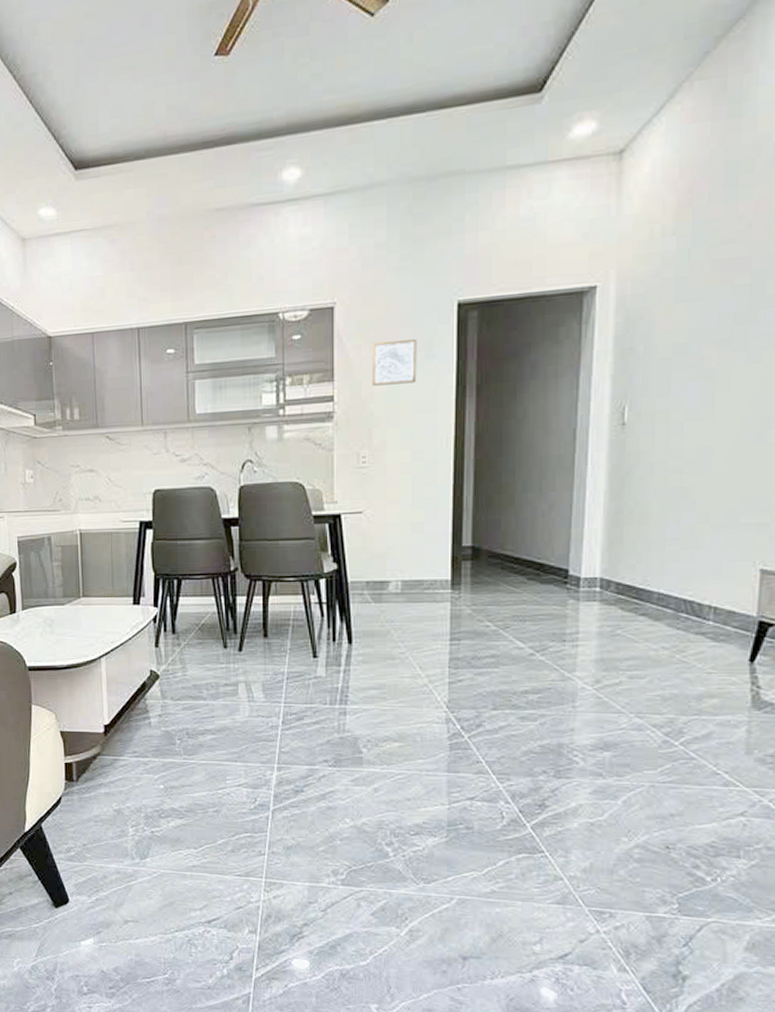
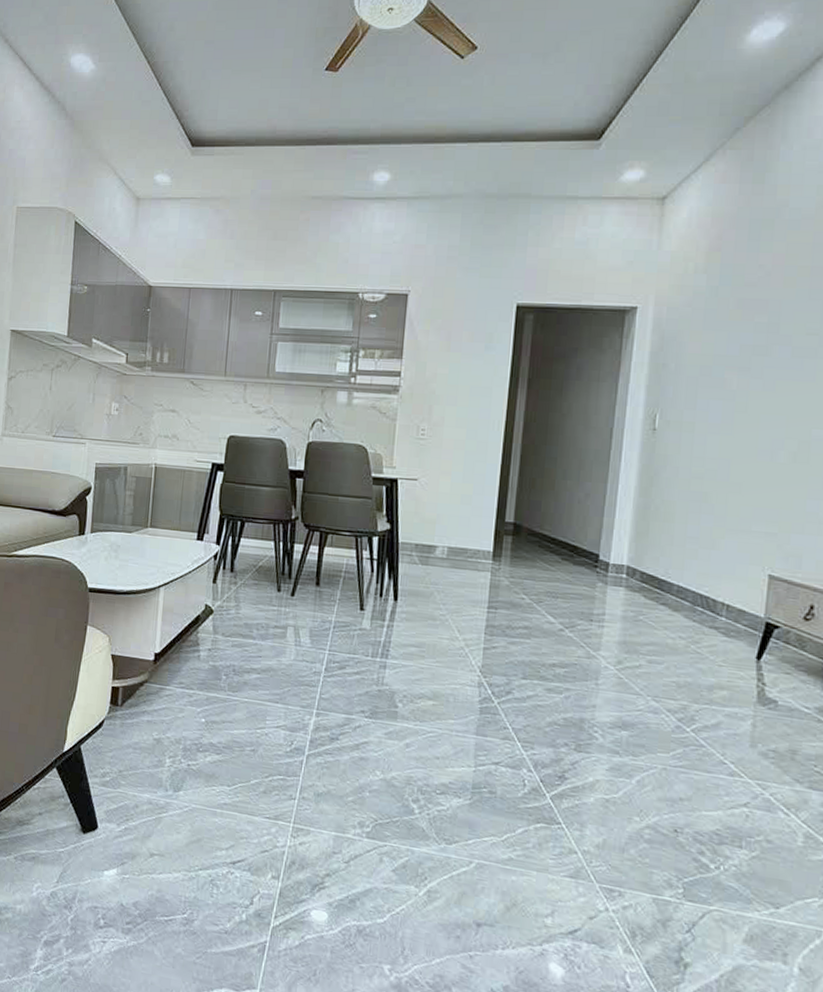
wall art: present [372,339,417,386] -> none [436,330,479,370]

